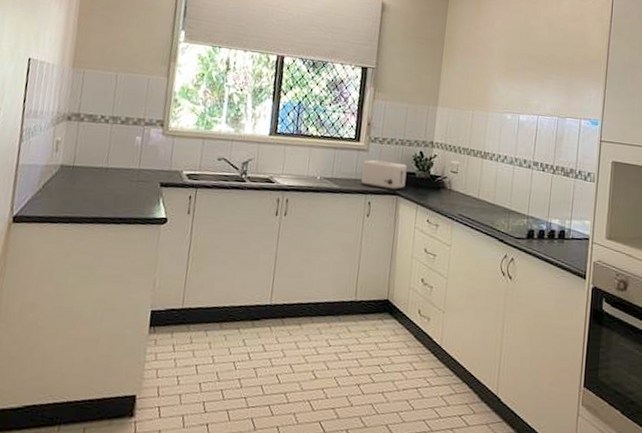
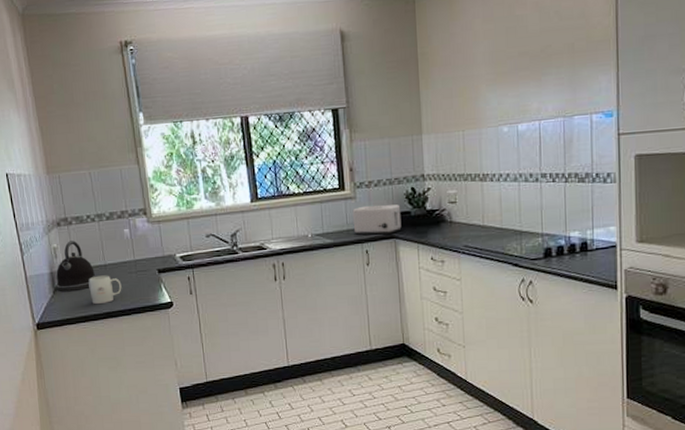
kettle: none [48,137,94,189] -> present [56,240,95,292]
mug: none [81,177,119,208] -> present [88,275,122,305]

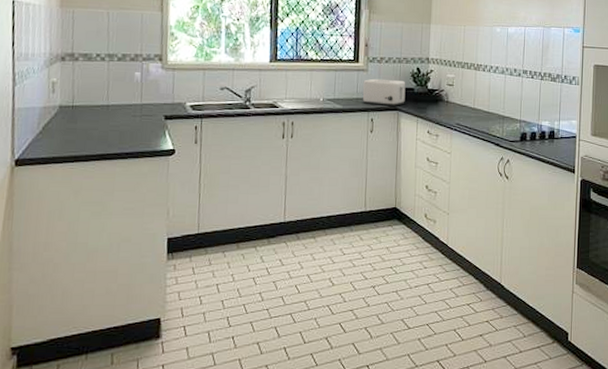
kettle: present [56,240,95,292] -> none [47,77,95,129]
mug: present [88,275,122,305] -> none [84,115,123,145]

